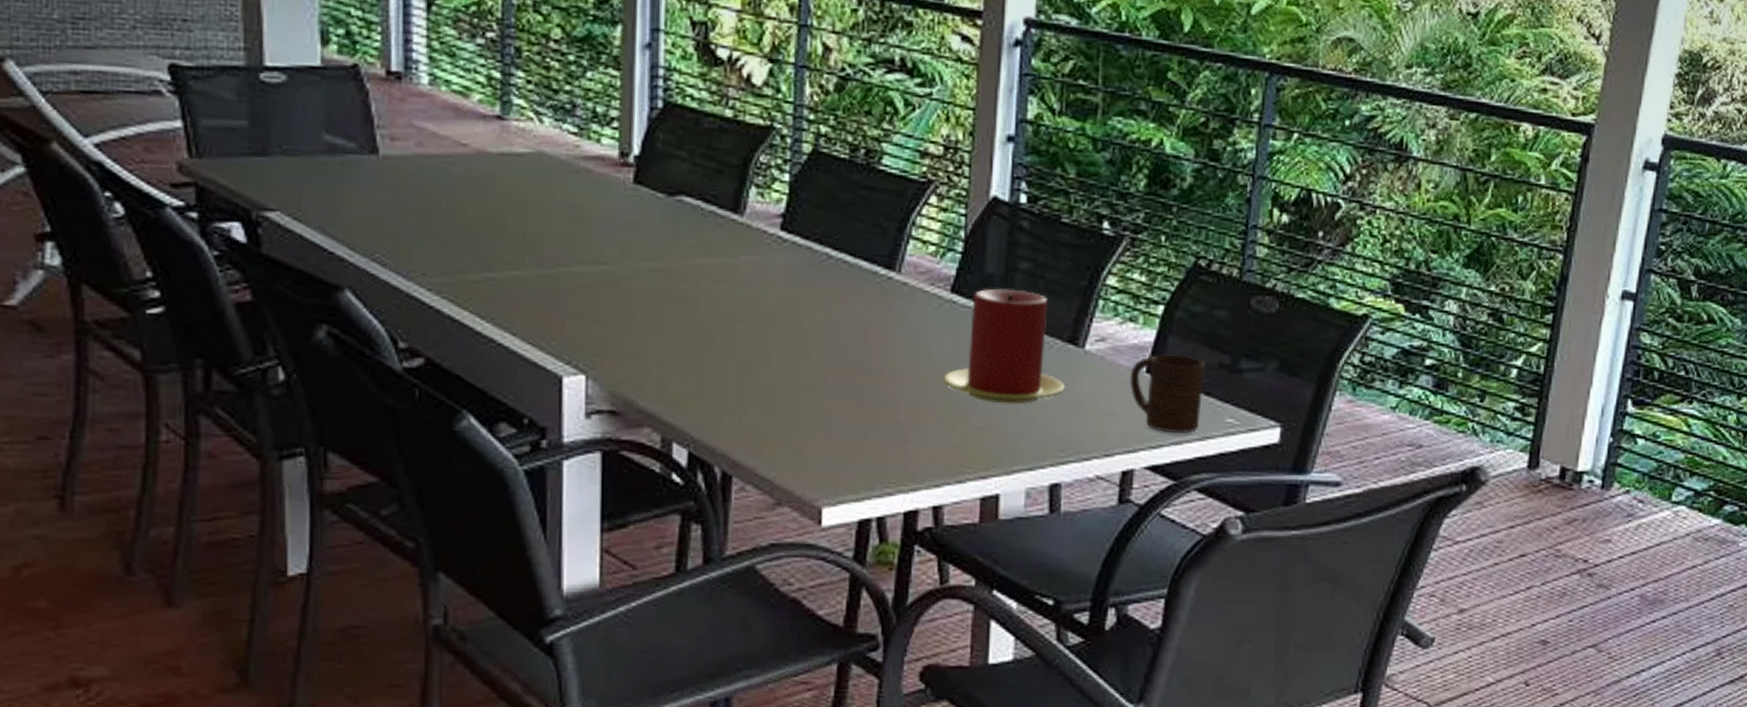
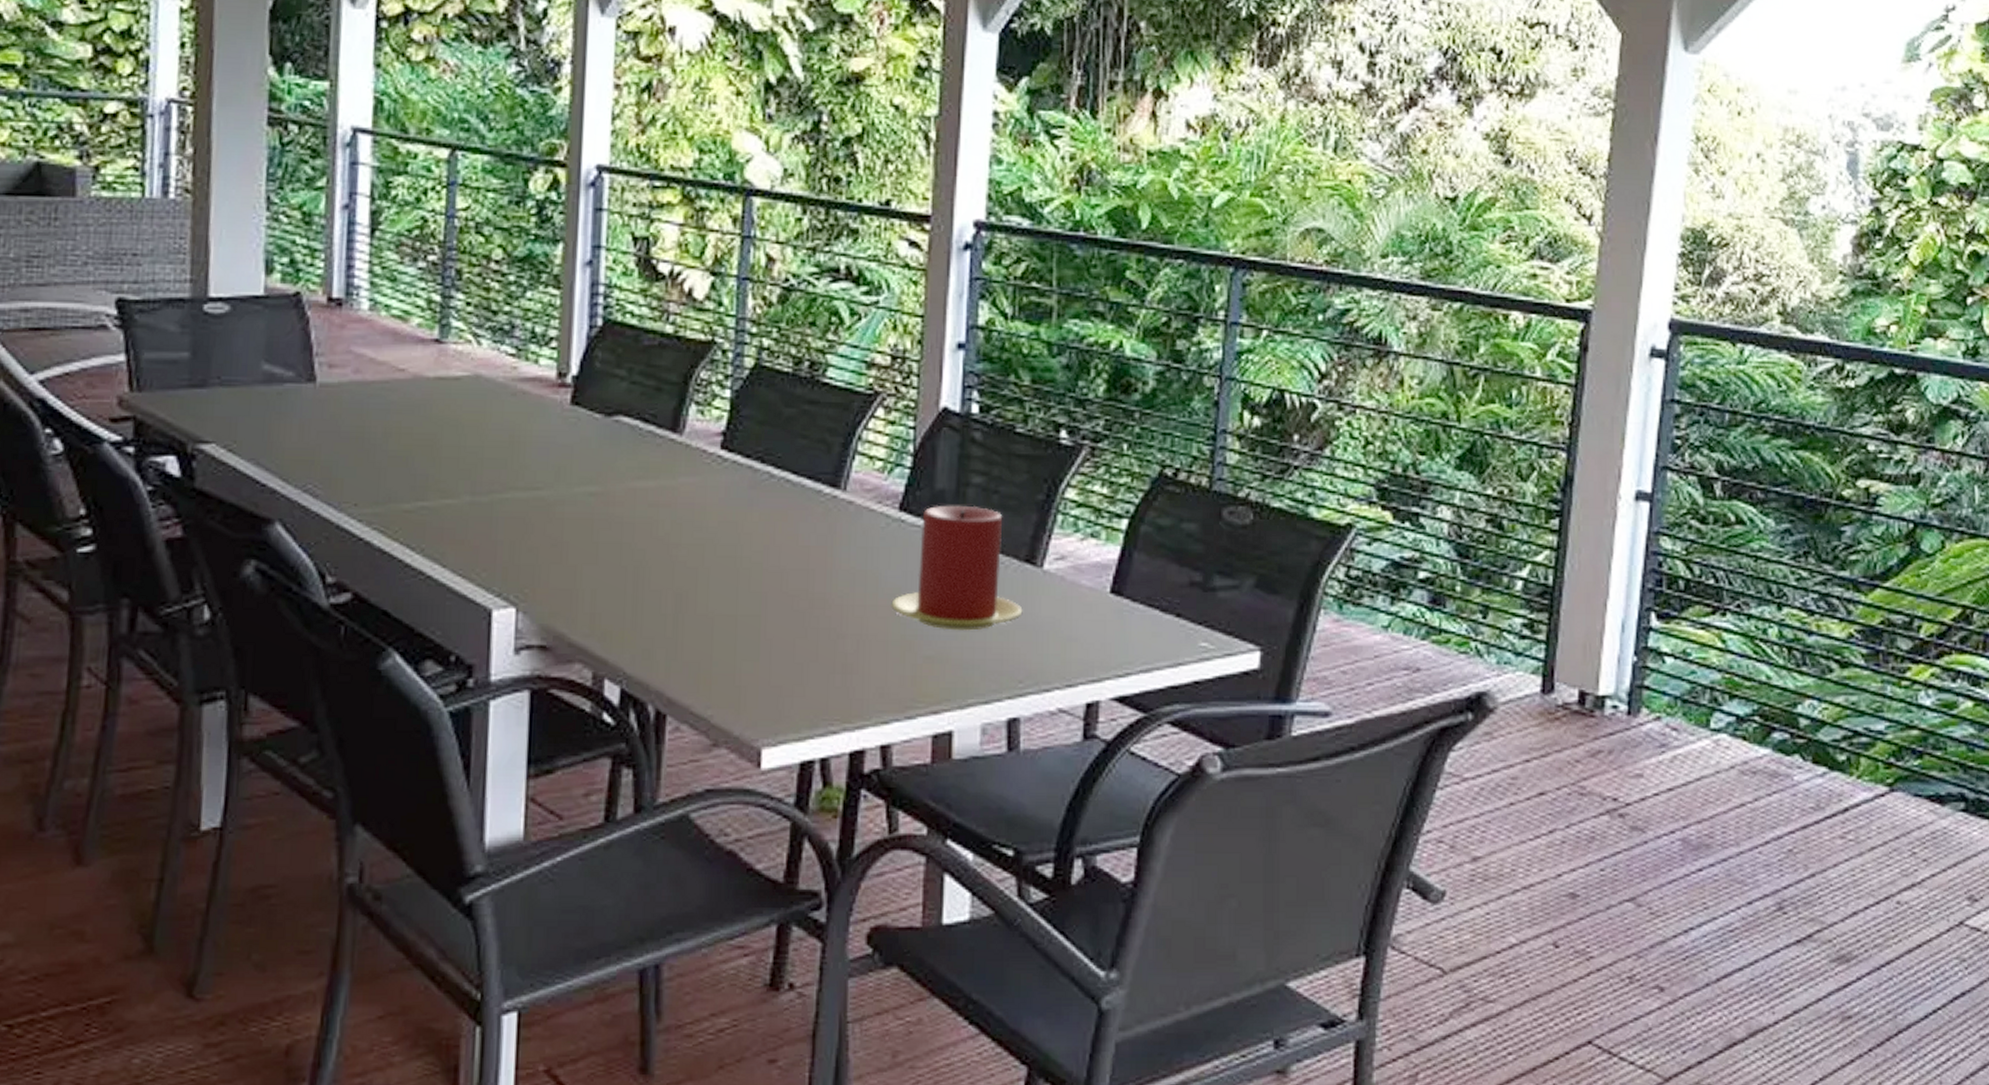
cup: present [1129,354,1206,434] -> none [1092,572,1176,661]

